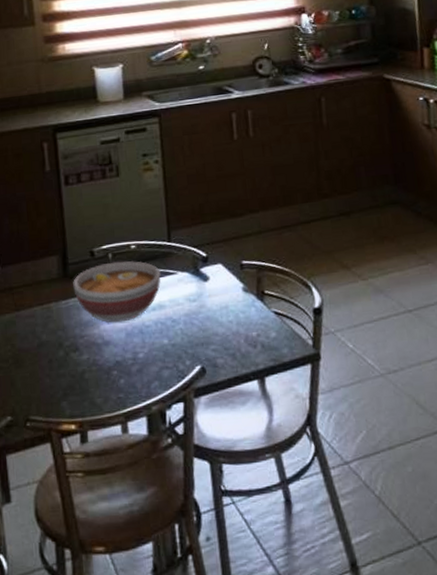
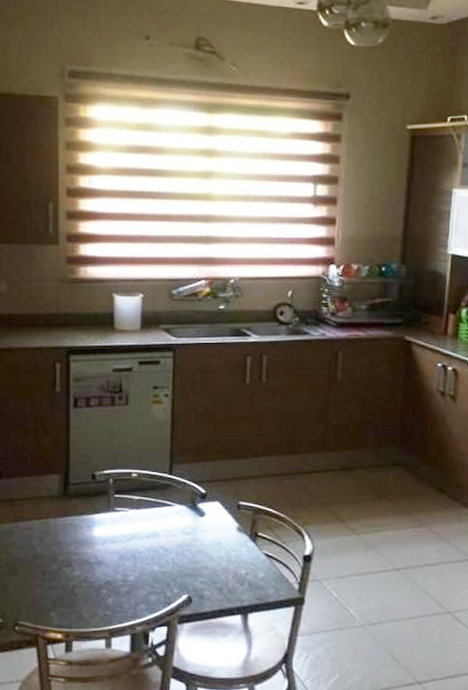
bowl: present [73,260,161,324] -> none [72,487,159,545]

